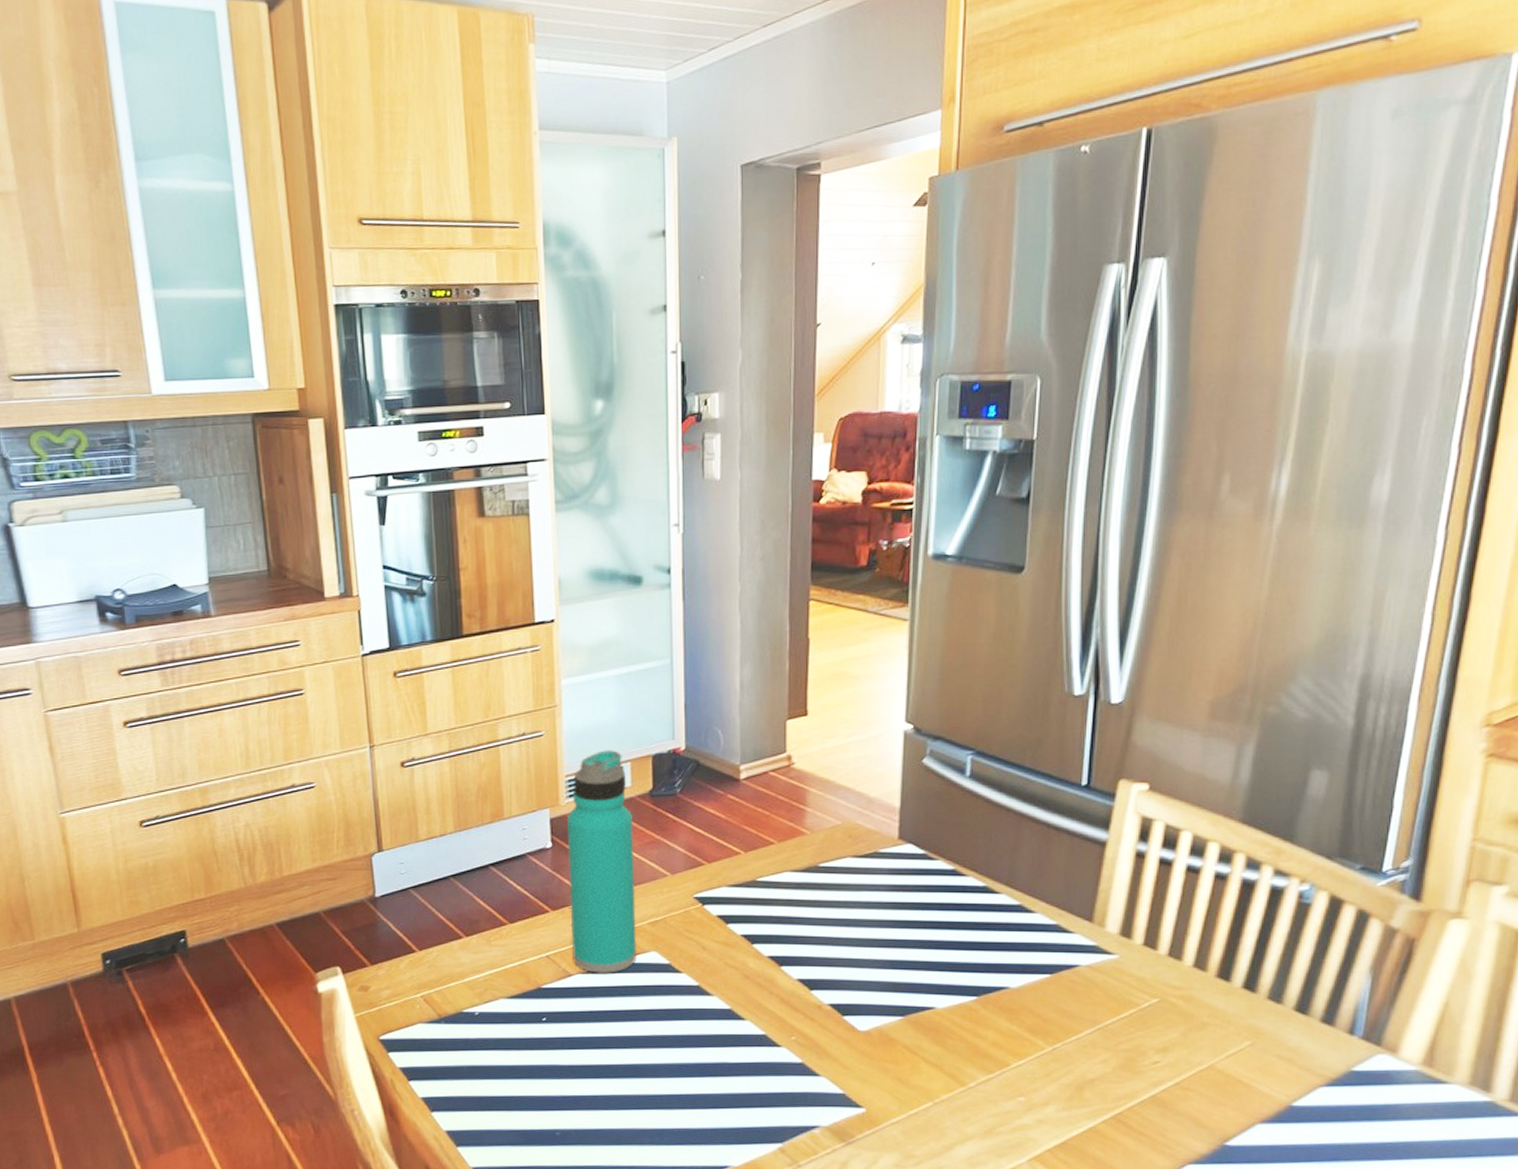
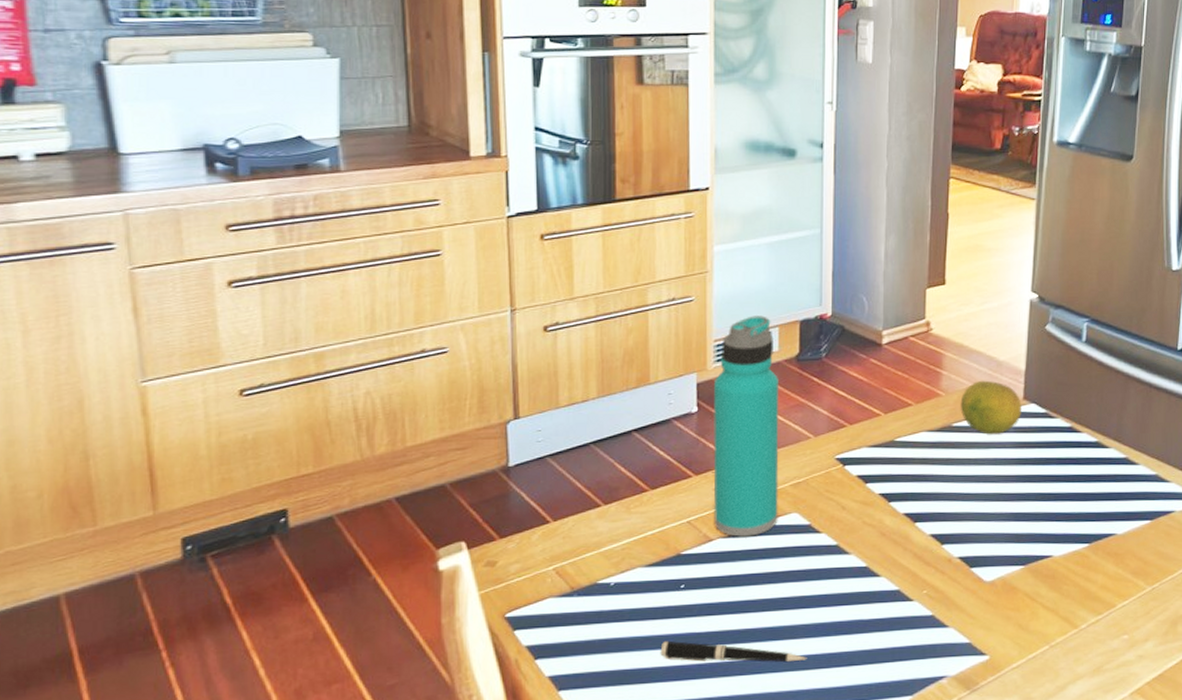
pen: none [525,1071,671,1100] -> present [660,640,807,662]
fruit: none [827,818,897,876] -> present [960,380,1022,434]

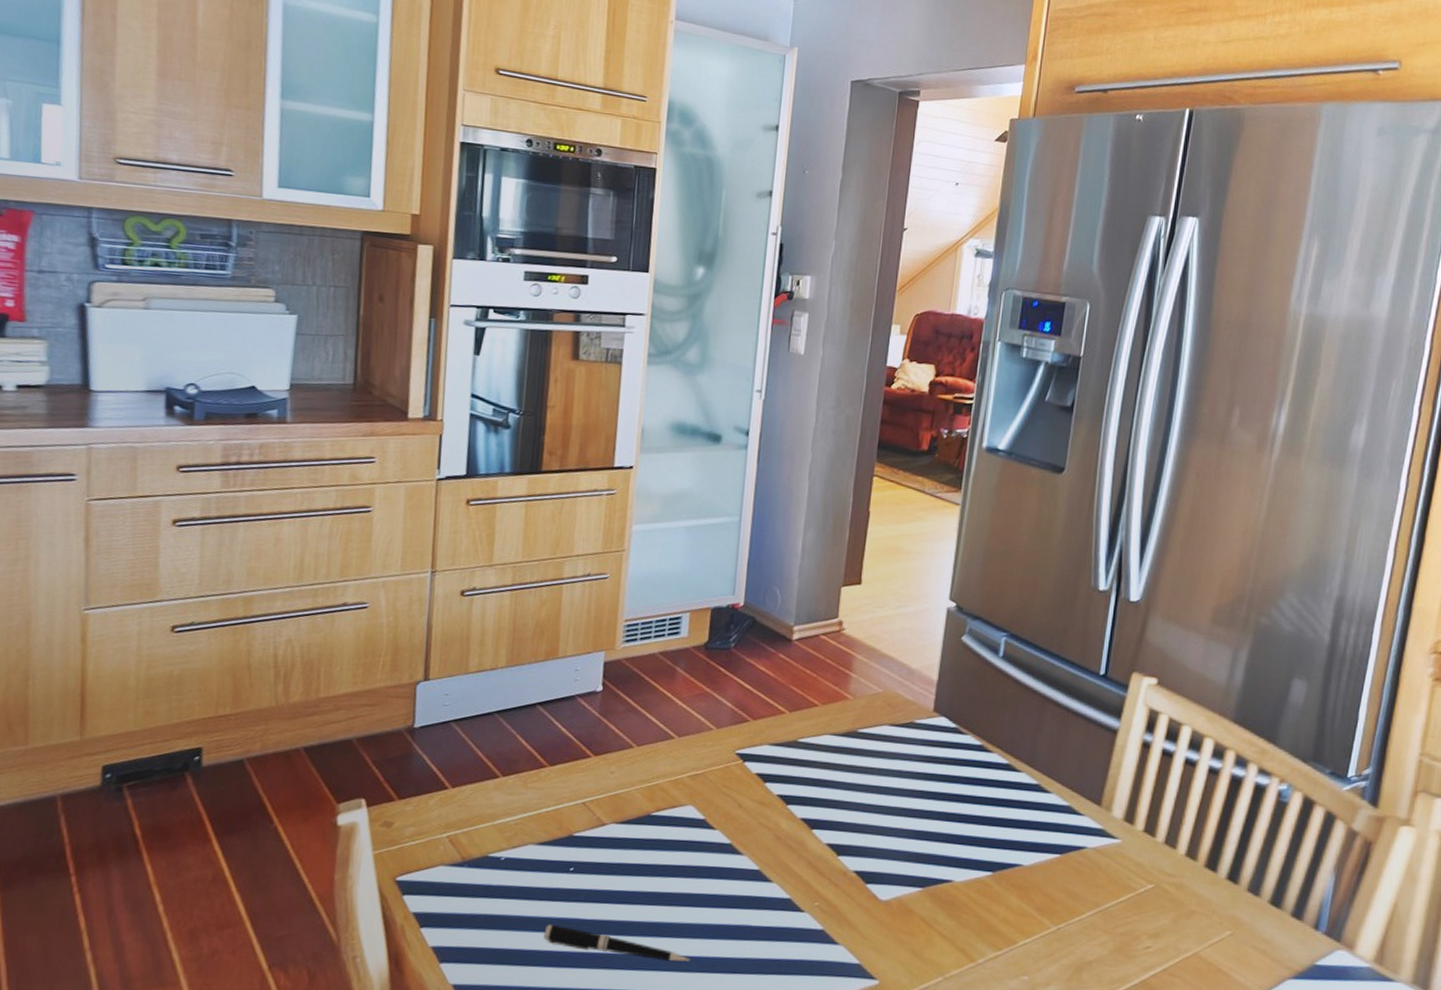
water bottle: present [713,316,779,537] -> none [609,598,685,825]
fruit: present [960,380,1022,434] -> none [867,687,931,745]

